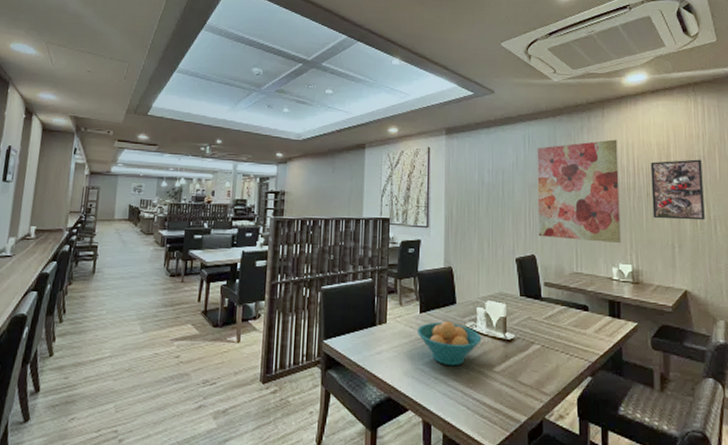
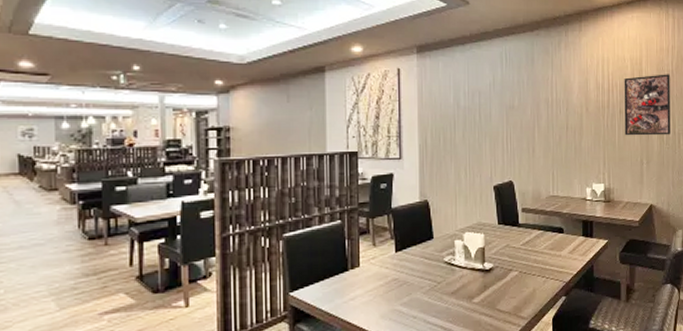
fruit bowl: present [417,320,482,366] -> none [393,257,461,303]
wall art: present [537,139,621,243] -> none [514,55,595,163]

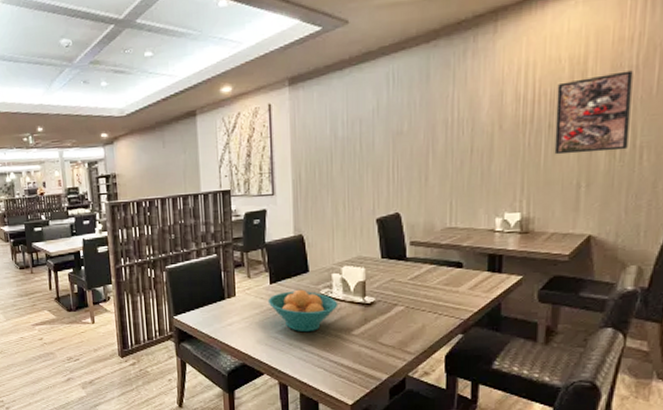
fruit bowl: none [393,257,461,303] -> present [267,289,338,333]

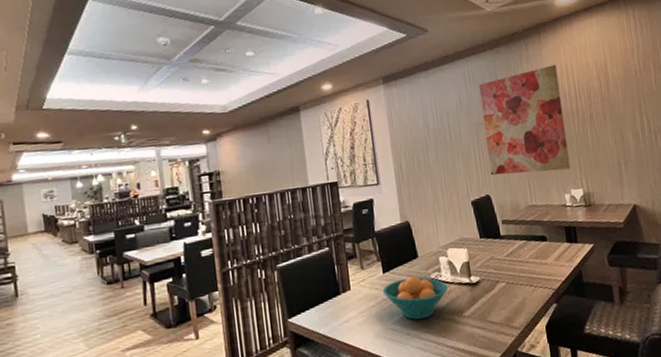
wall art: none [403,60,513,192] -> present [478,64,571,176]
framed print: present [554,70,633,155] -> none [590,73,646,139]

